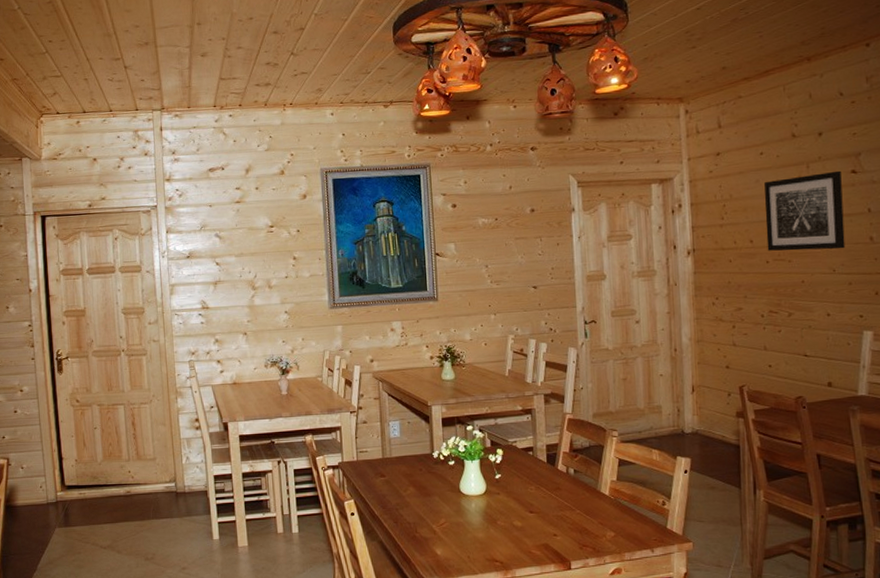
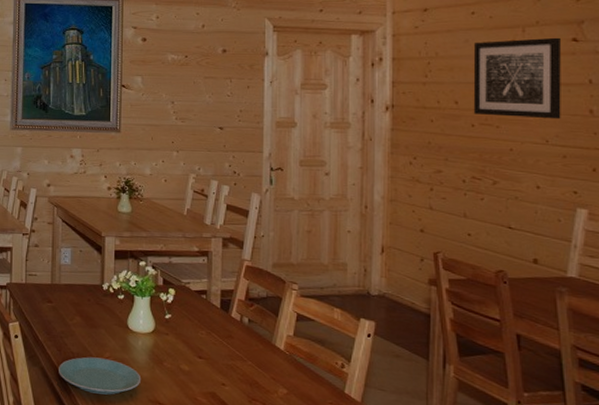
plate: none [397,524,478,560] -> present [59,357,142,395]

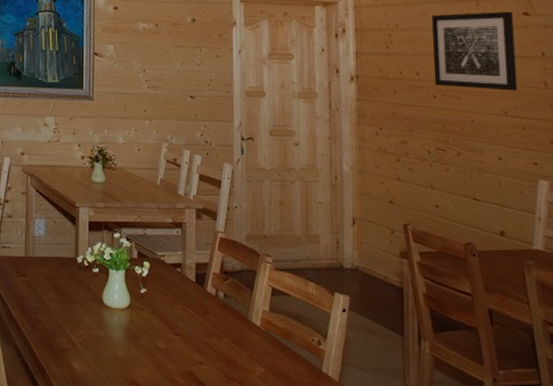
plate: present [59,357,142,395] -> none [33,334,117,375]

